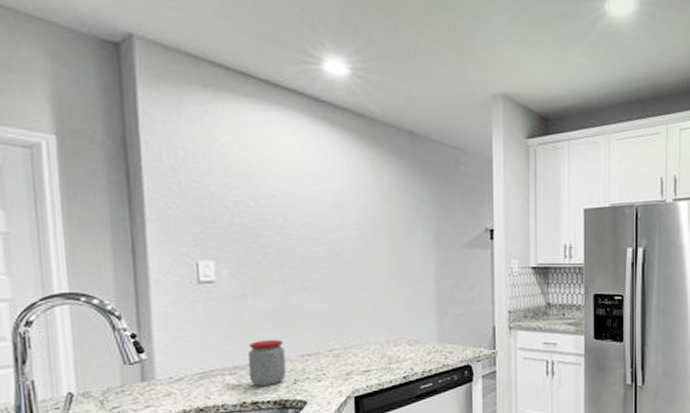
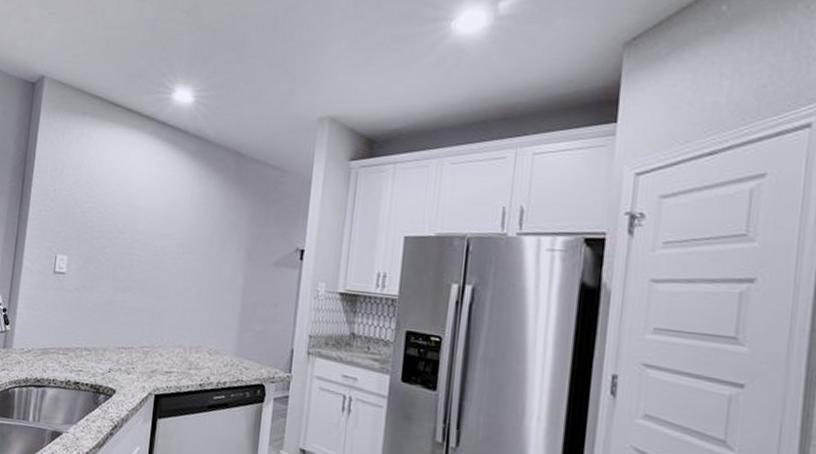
jar: present [247,340,286,387] -> none [76,328,107,371]

